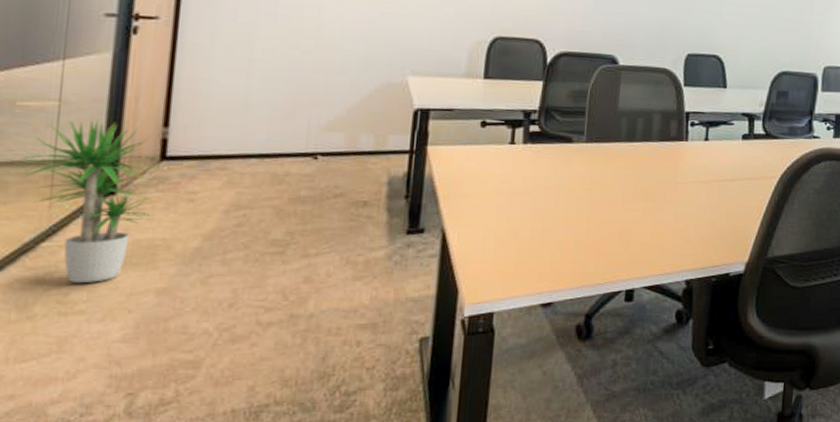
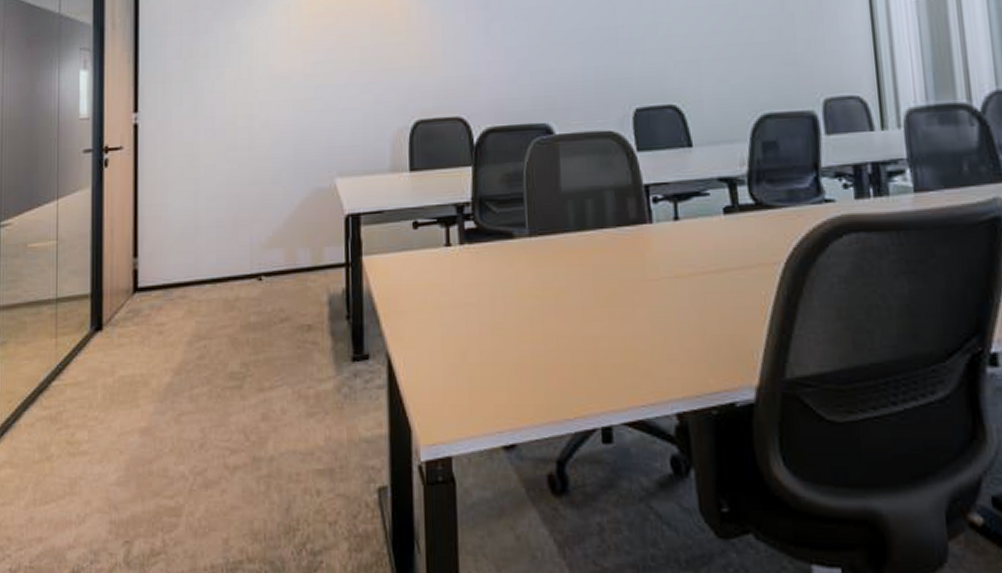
potted plant: present [14,118,164,283] -> none [29,254,137,422]

